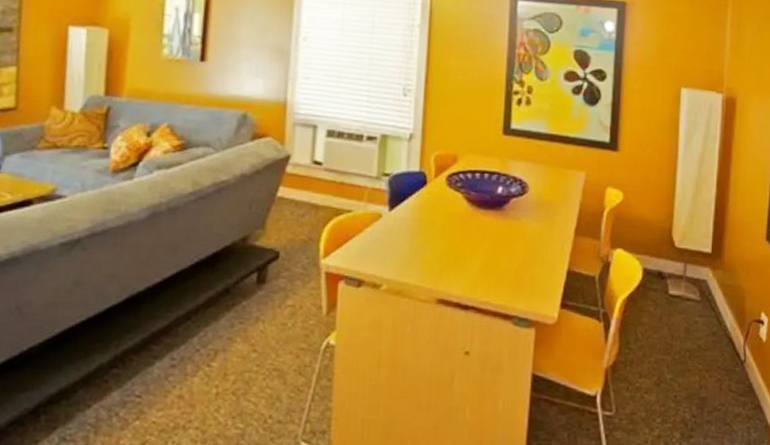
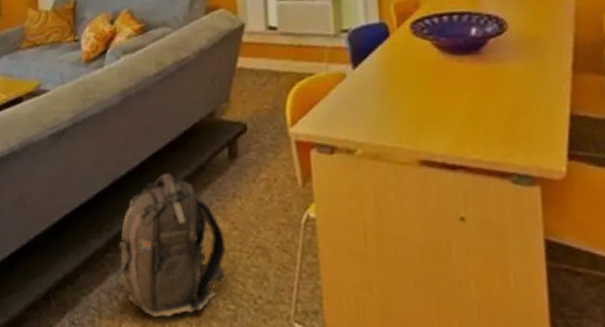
backpack: none [121,293,242,433] -> present [118,174,226,316]

